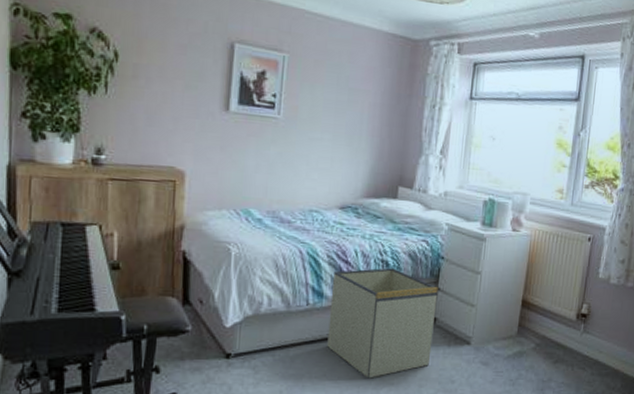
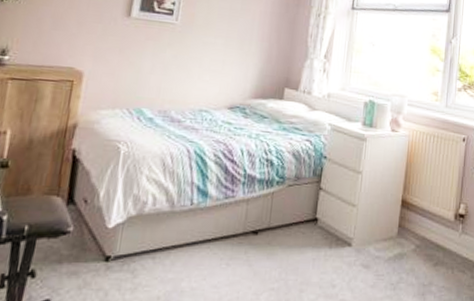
storage bin: present [327,268,438,379] -> none [208,167,321,283]

